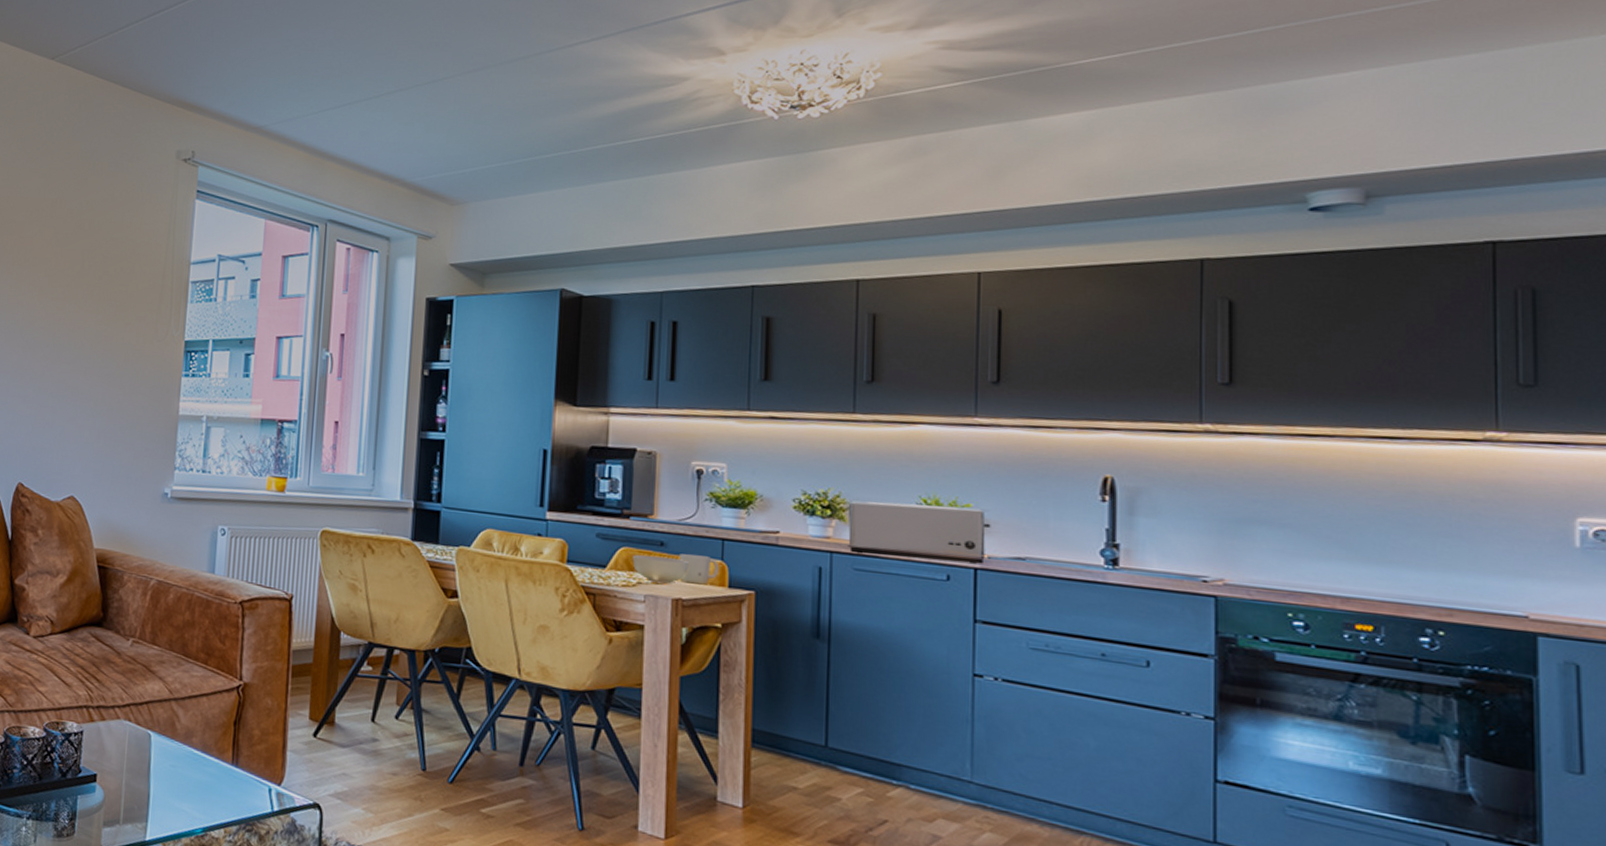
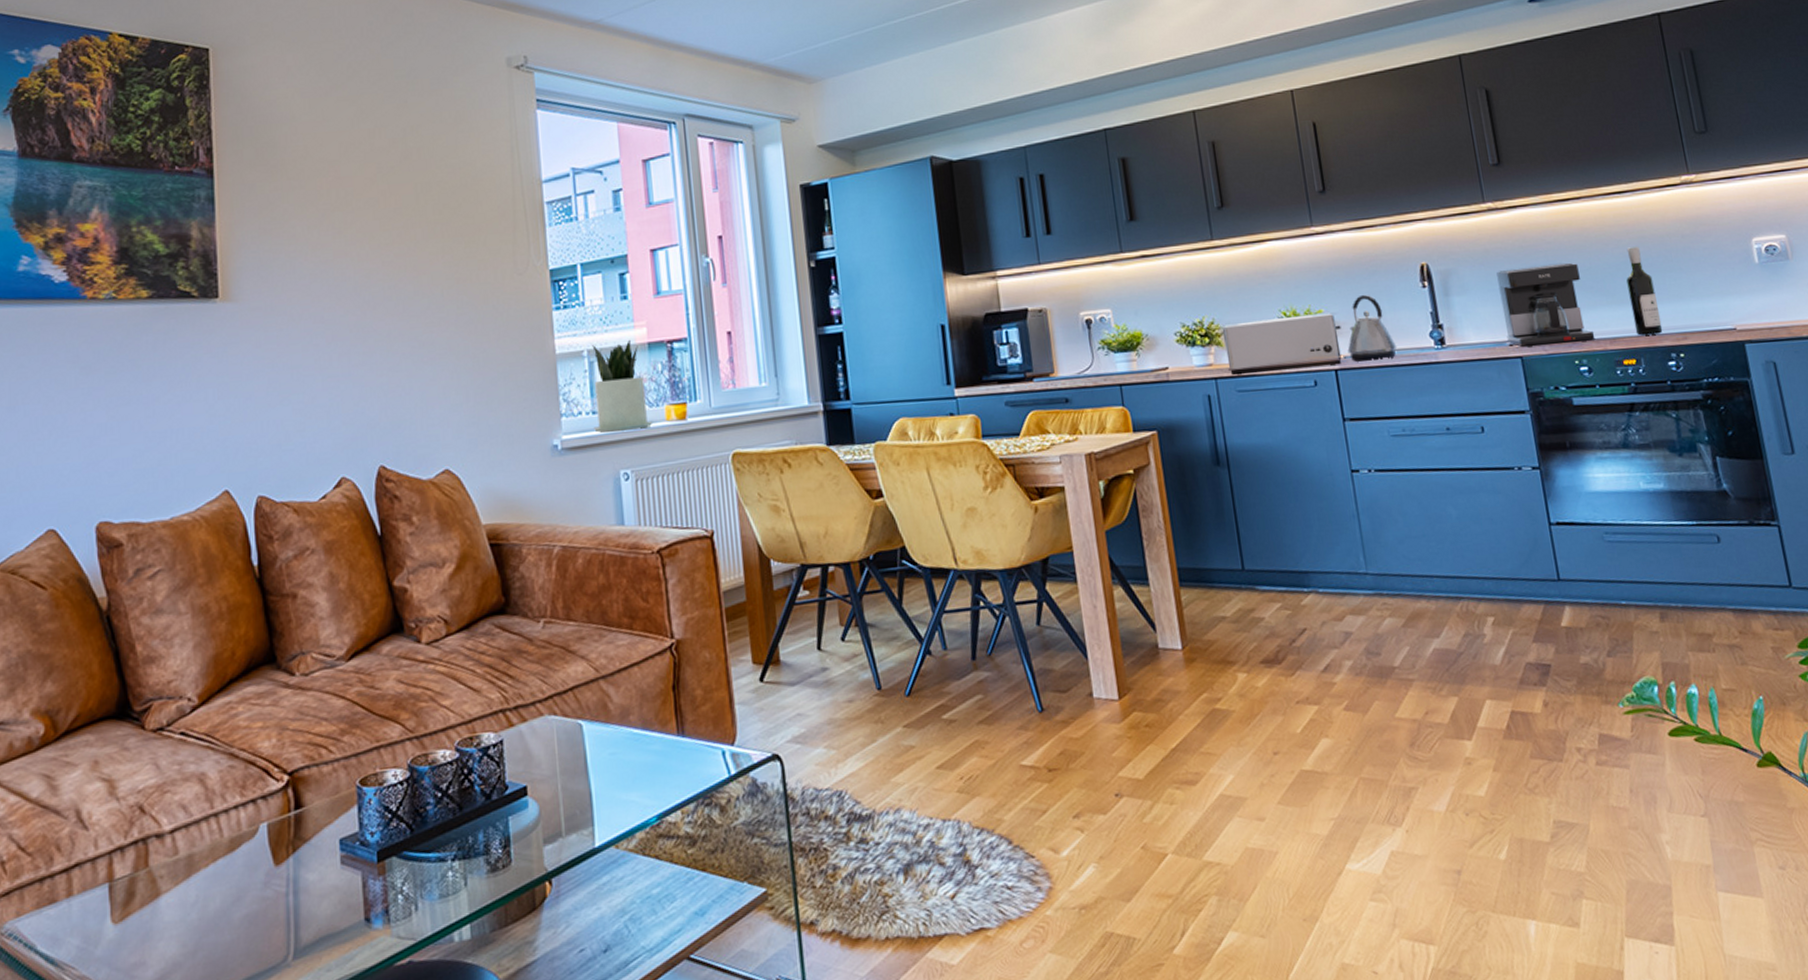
planter: none [201,413,255,494] -> present [592,339,653,433]
bowl: present [632,555,690,584] -> none [1042,412,1096,442]
mug: present [678,554,720,585] -> none [1083,405,1123,436]
kettle: none [994,496,1057,571] -> present [1347,294,1398,363]
coffee maker: none [1201,499,1322,596] -> present [1496,262,1595,348]
bottle: none [1380,501,1420,604] -> present [1626,246,1663,336]

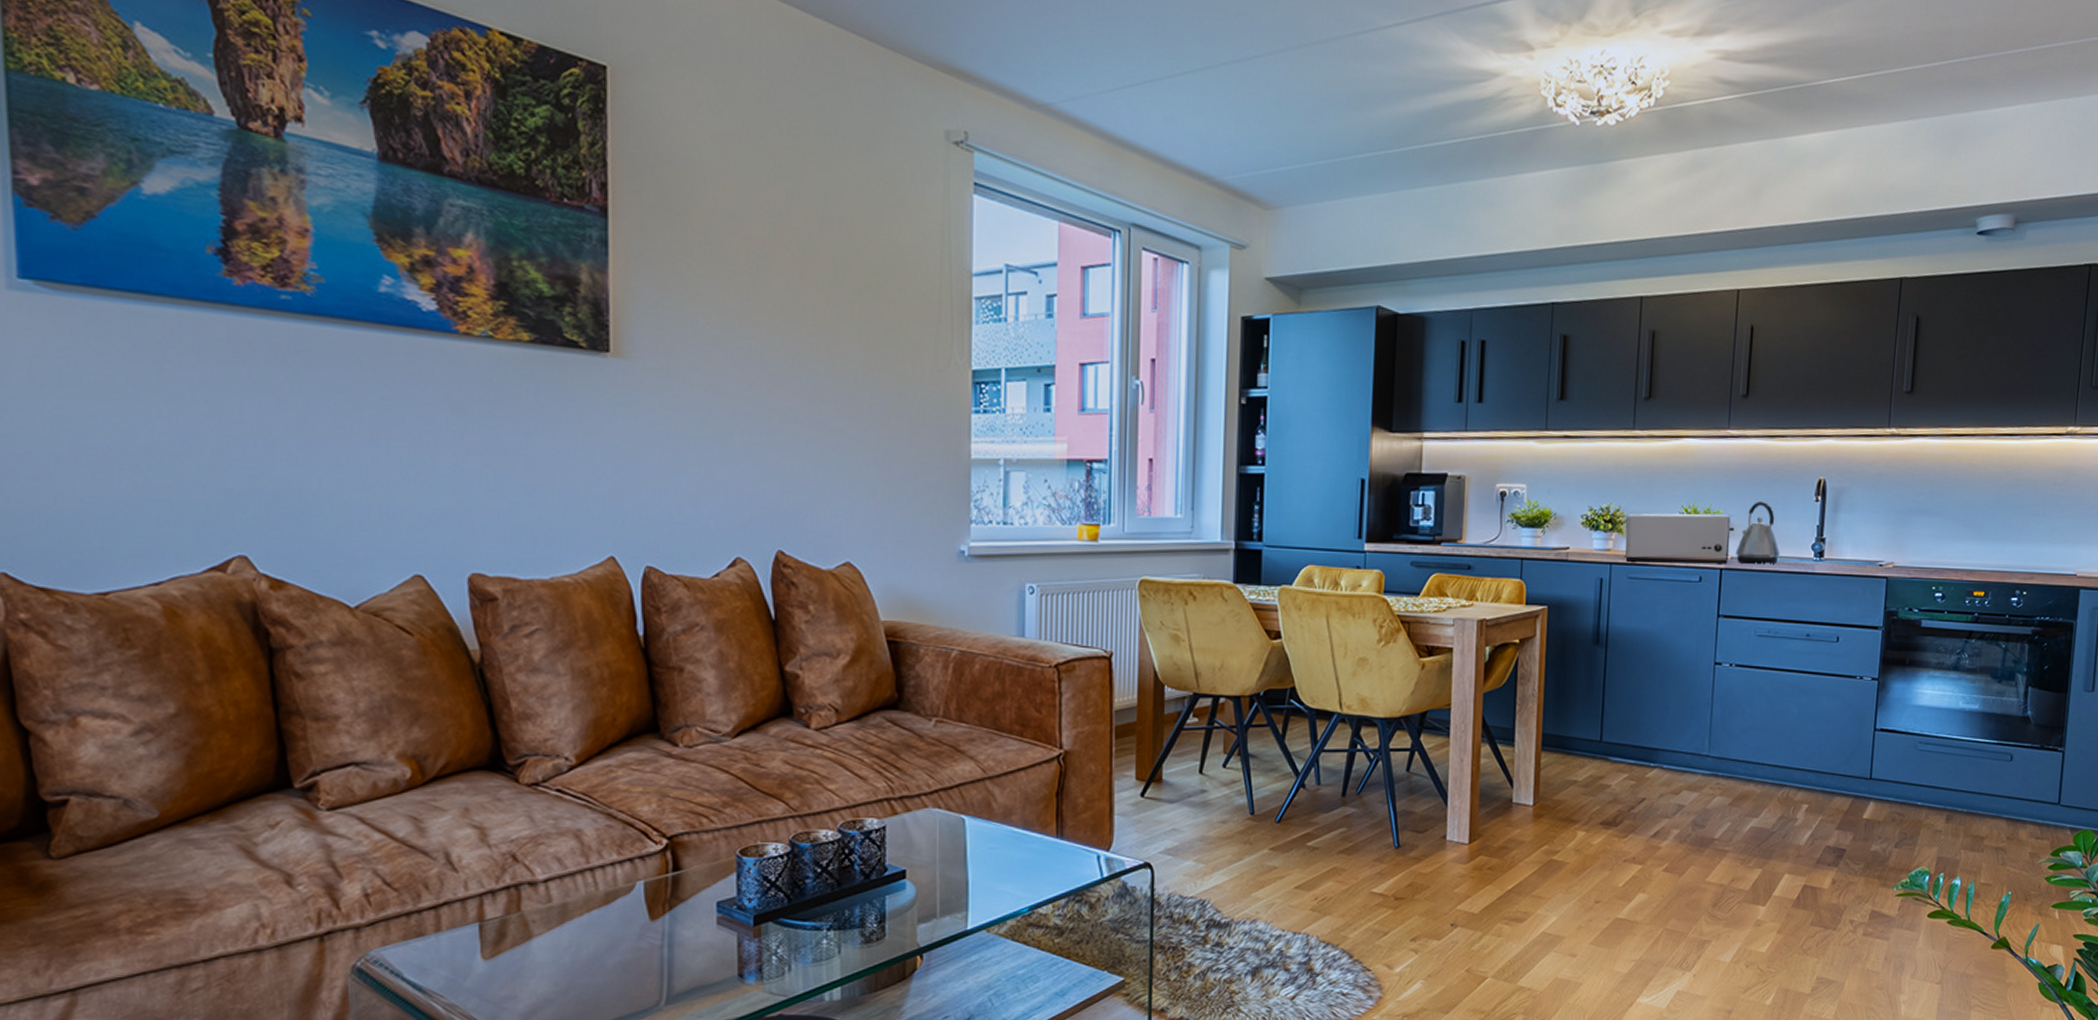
planter: present [592,339,653,433] -> none [1003,453,1064,546]
coffee maker: present [1496,262,1595,348] -> none [1878,494,1957,571]
bottle: present [1626,246,1663,336] -> none [1991,488,2018,571]

